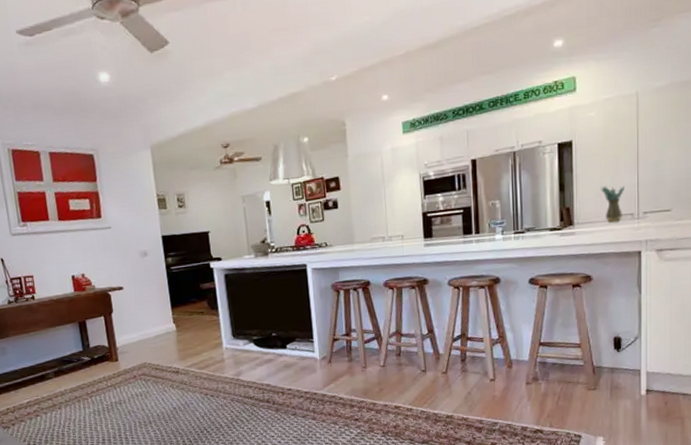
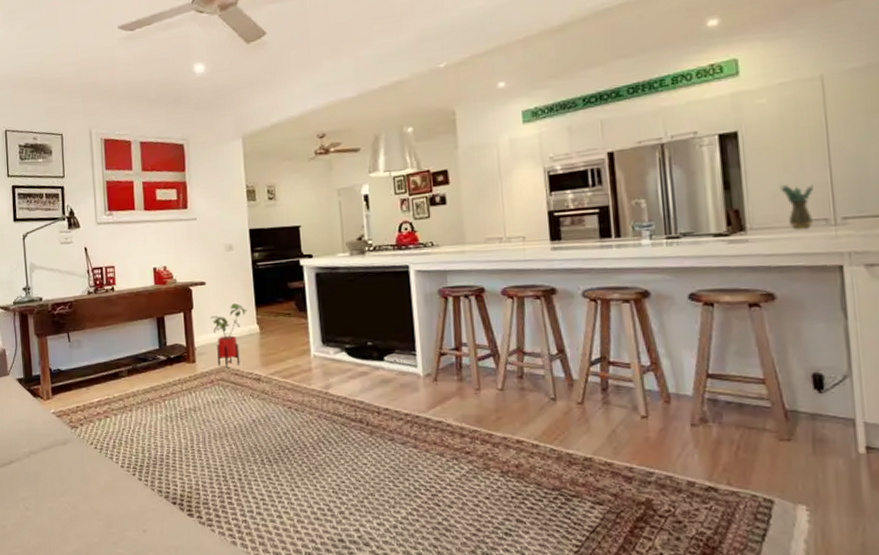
house plant: none [129,305,164,364] -> present [210,303,248,368]

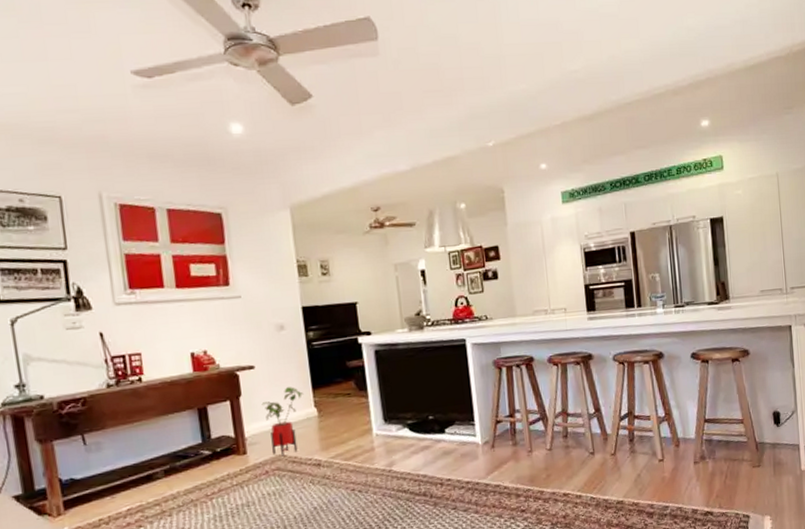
vase: present [780,184,813,231] -> none [751,261,773,299]

